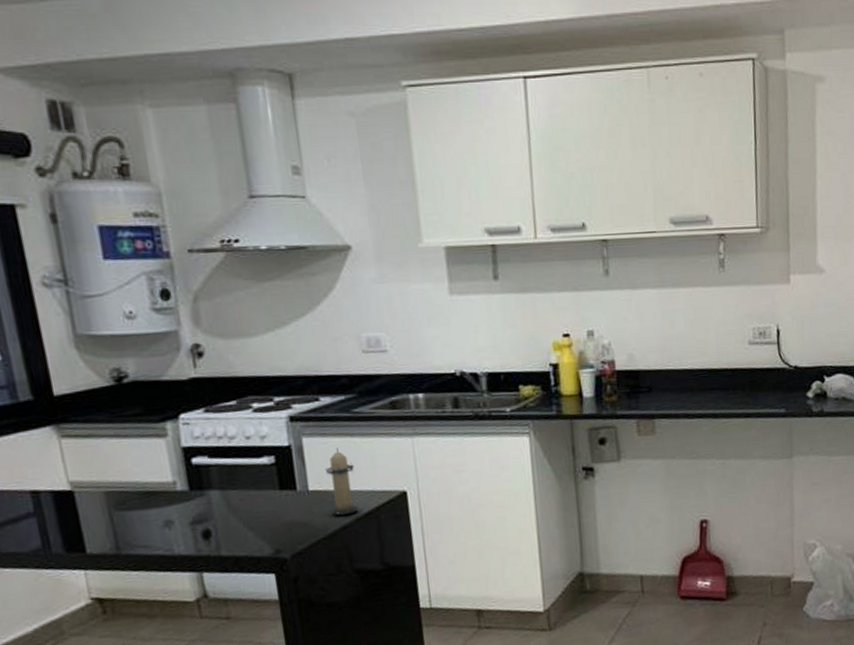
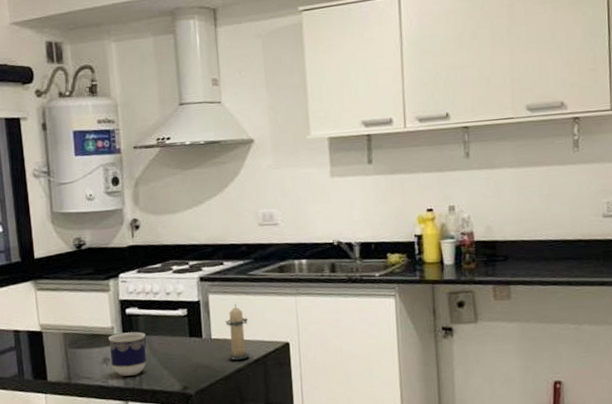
cup: none [169,486,225,542] -> present [108,332,147,376]

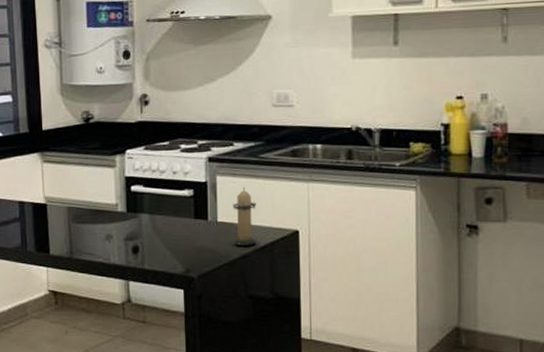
cup: present [108,332,147,376] -> none [112,210,151,255]

